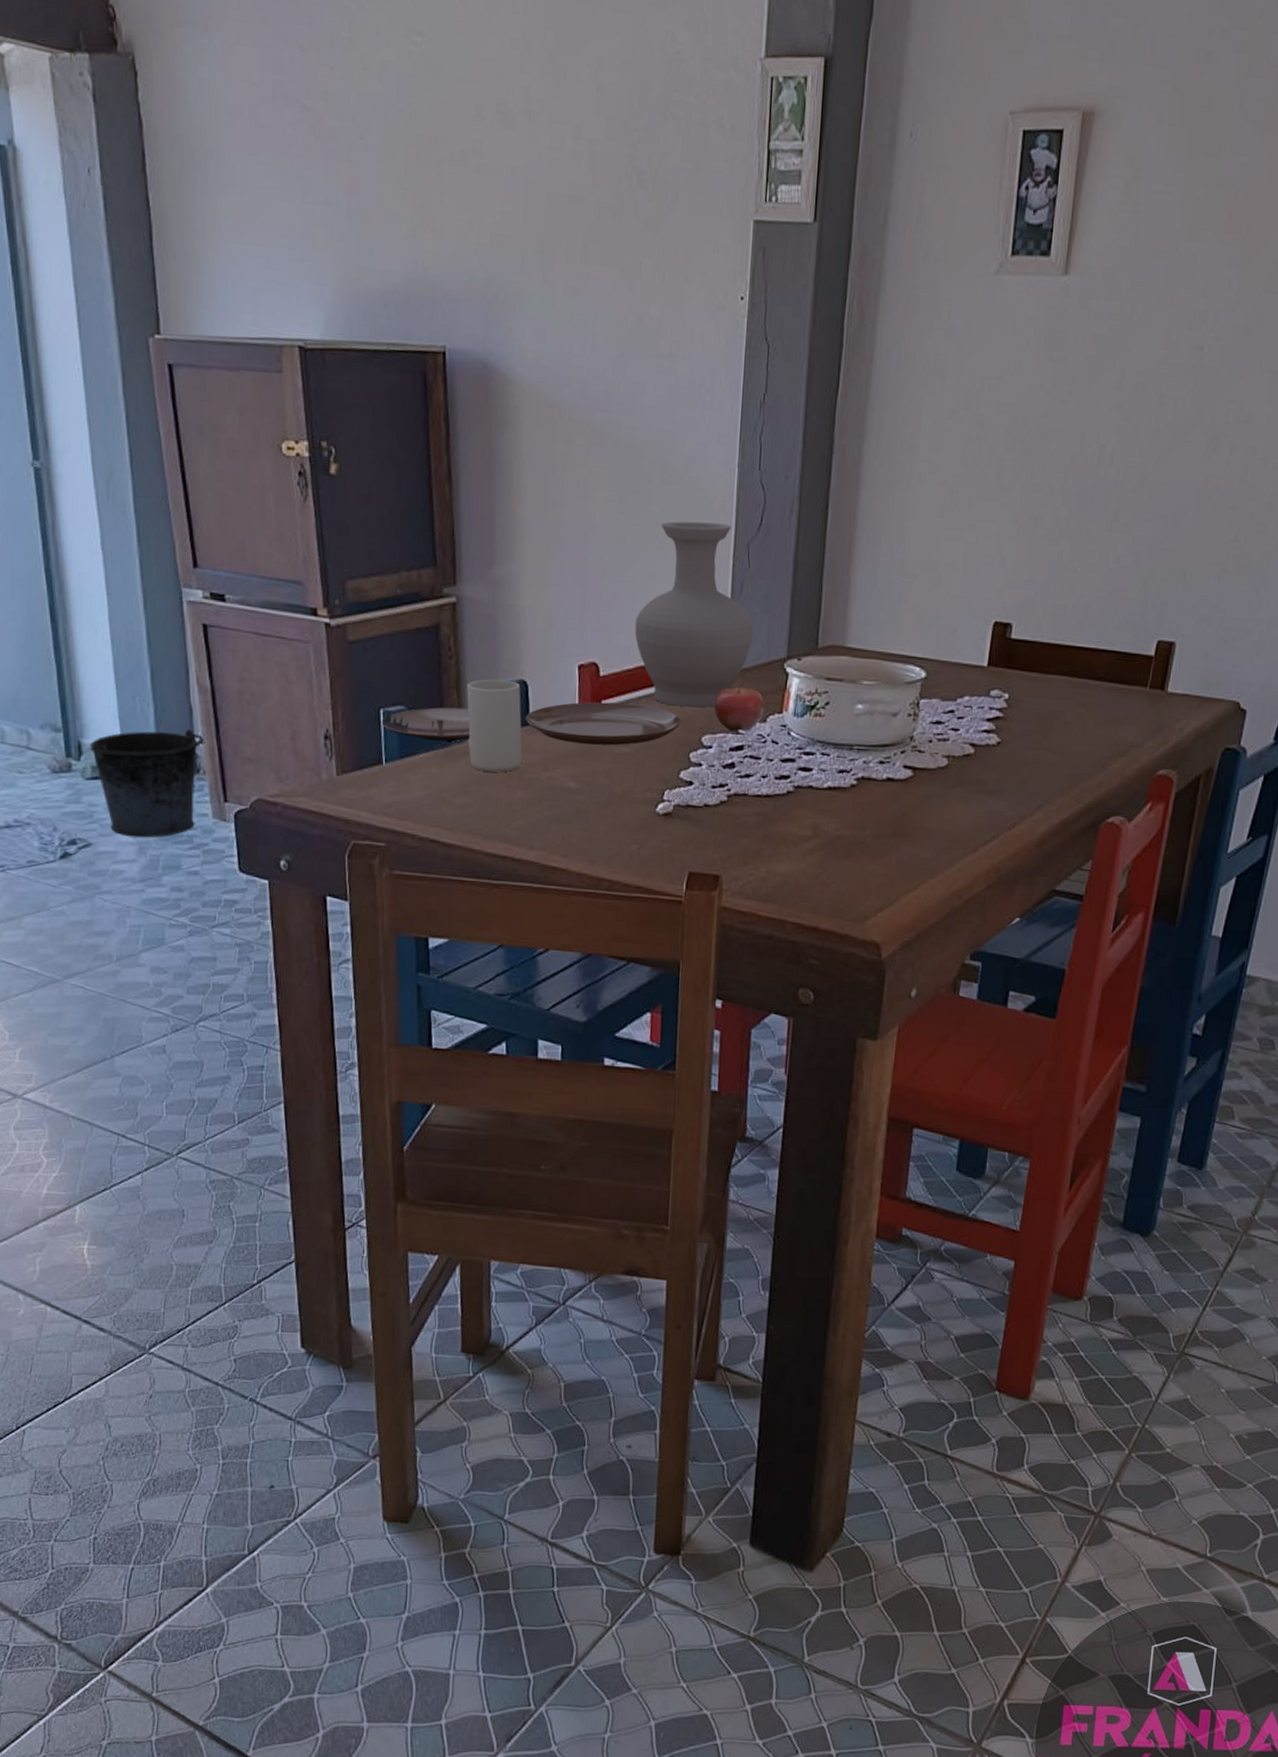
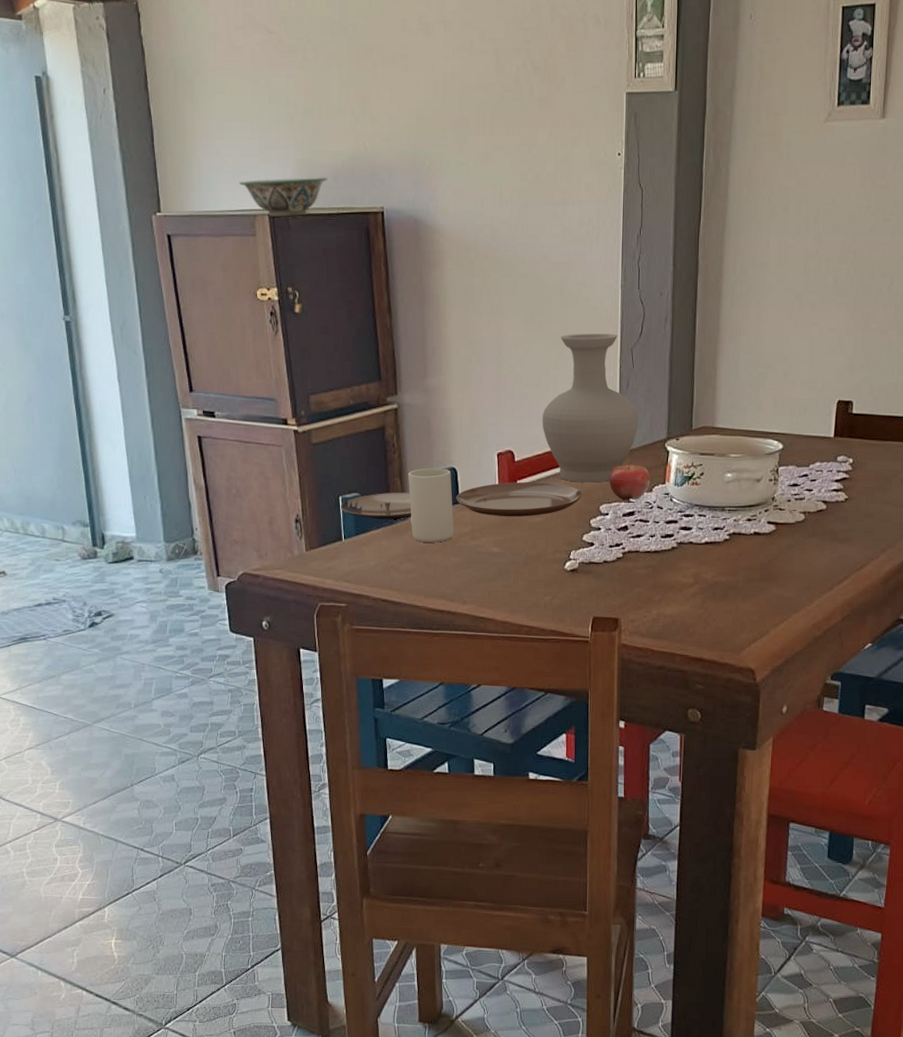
bucket: present [90,729,204,837] -> none [112,519,200,607]
decorative bowl: none [262,300,376,351] -> present [239,177,328,218]

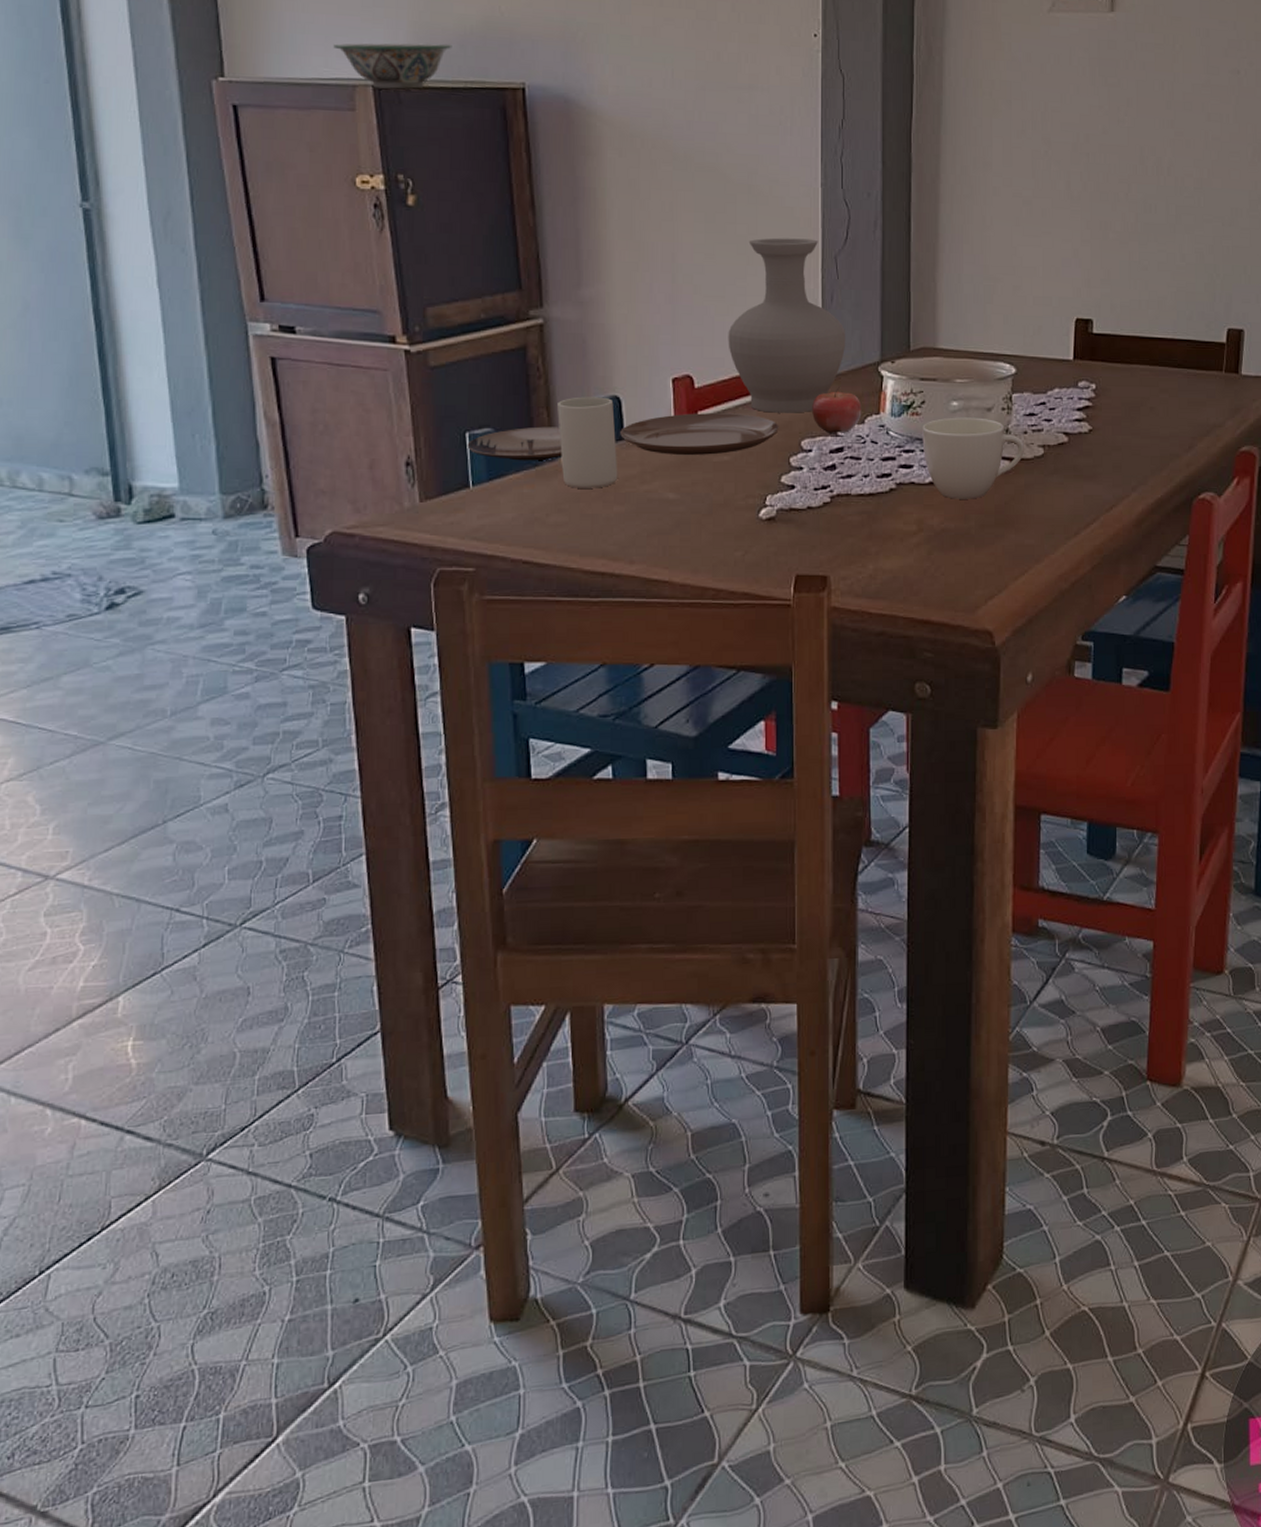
cup: none [700,487,787,557] -> present [922,417,1024,499]

